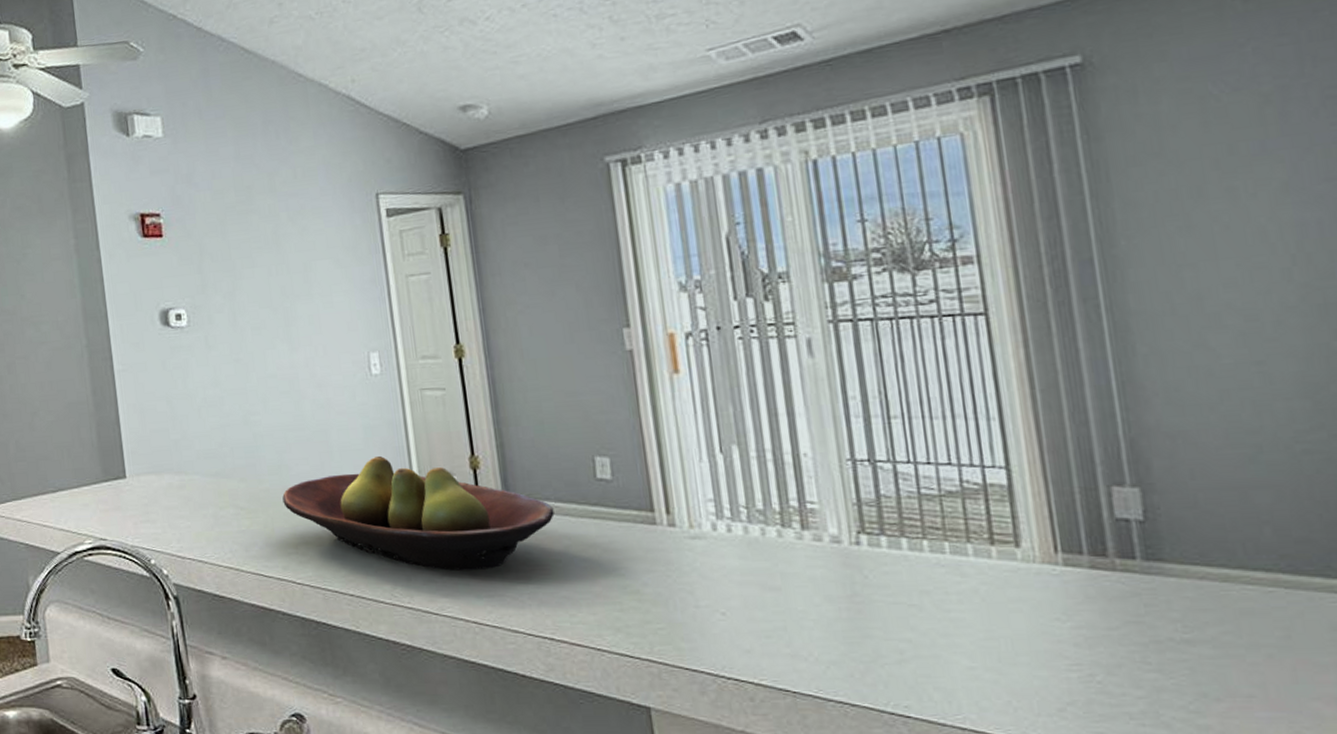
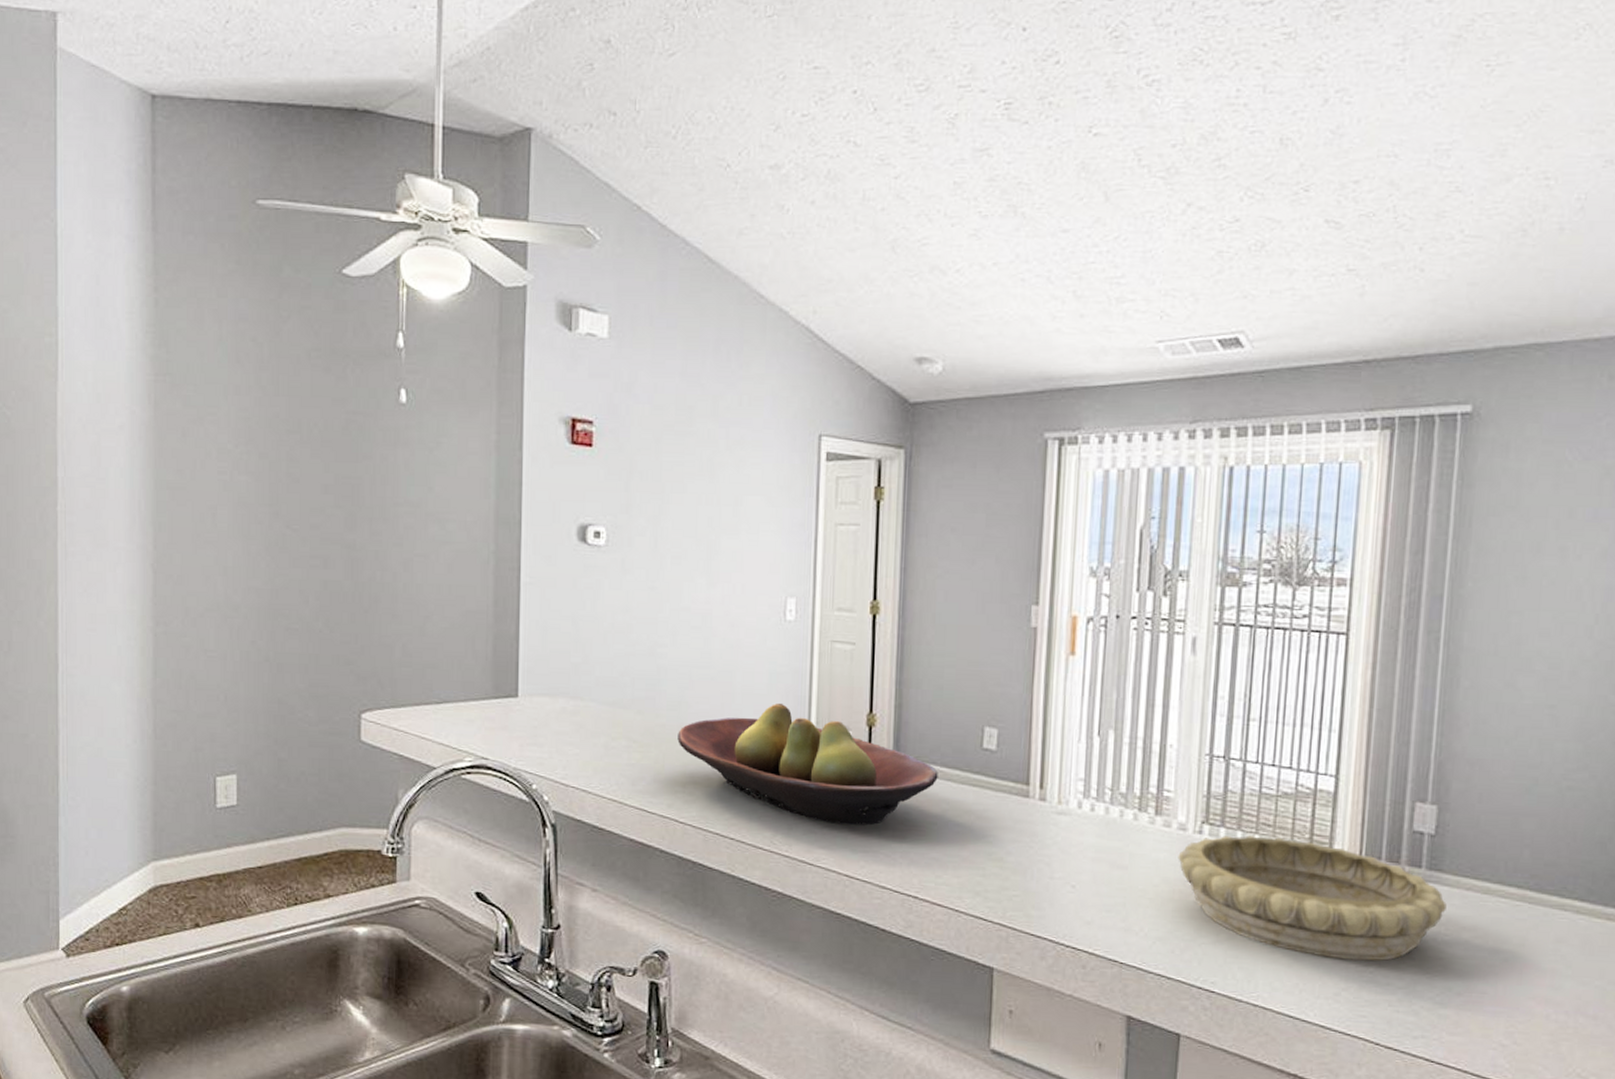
decorative bowl: none [836,540,1179,670] -> present [1178,836,1447,961]

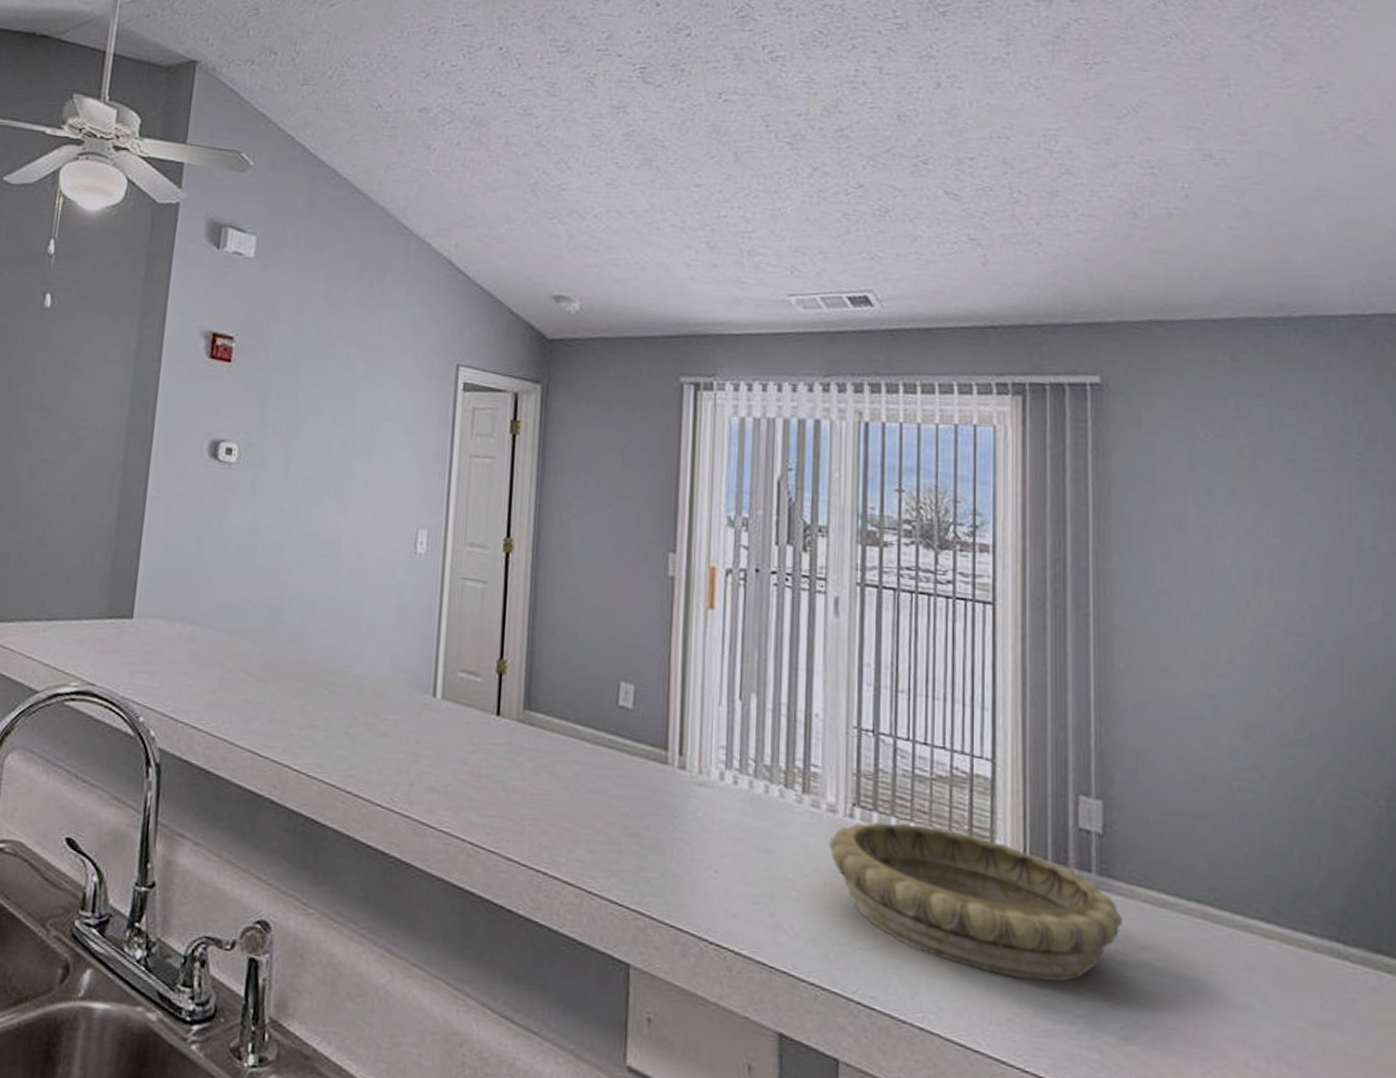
fruit bowl: present [677,702,938,826] -> none [297,641,571,786]

